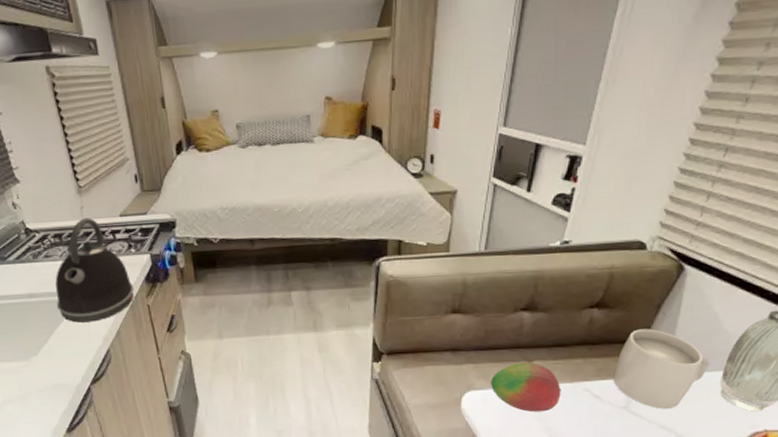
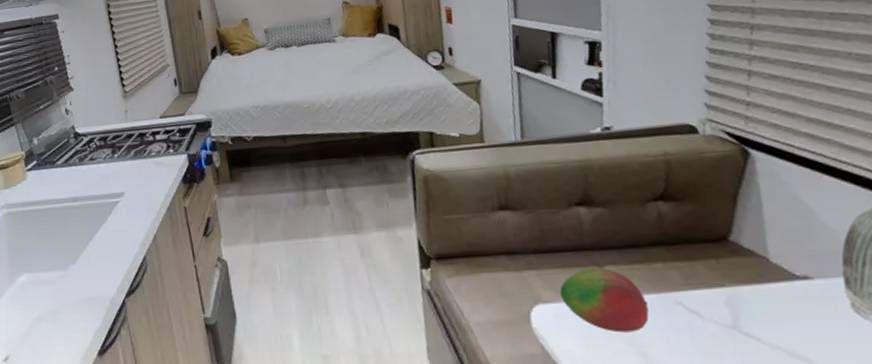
kettle: present [55,218,135,323] -> none [97,120,172,228]
mug: present [613,329,710,409] -> none [704,224,823,329]

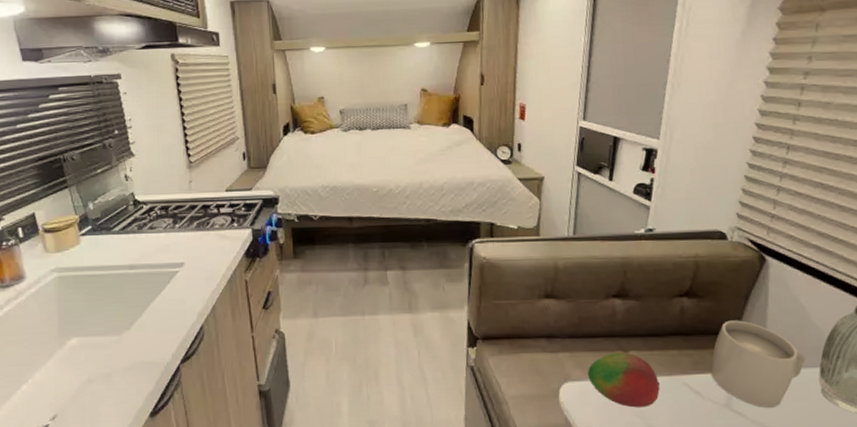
mug: none [704,224,823,329] -> present [710,320,805,408]

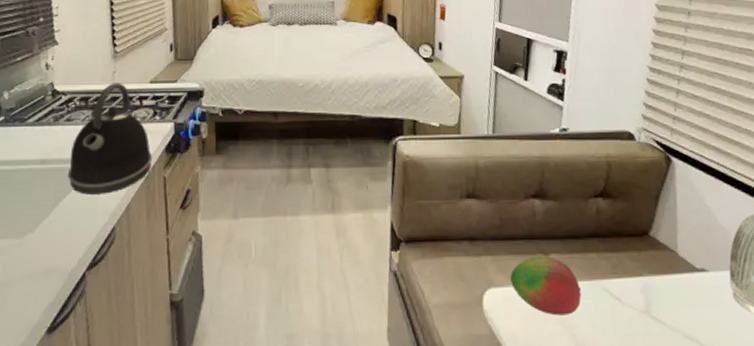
kettle: none [155,192,234,297] -> present [67,83,153,195]
mug: present [710,320,805,408] -> none [628,221,716,314]

